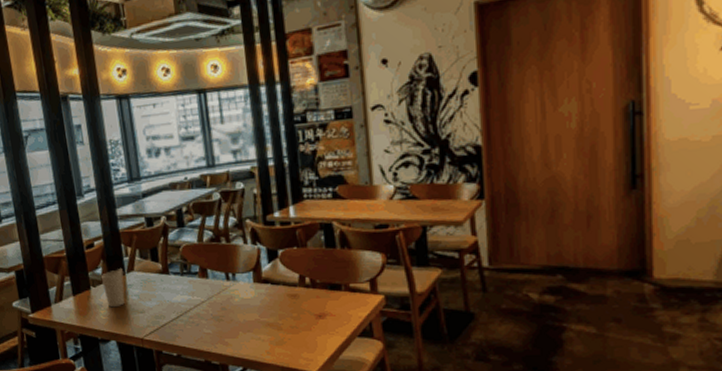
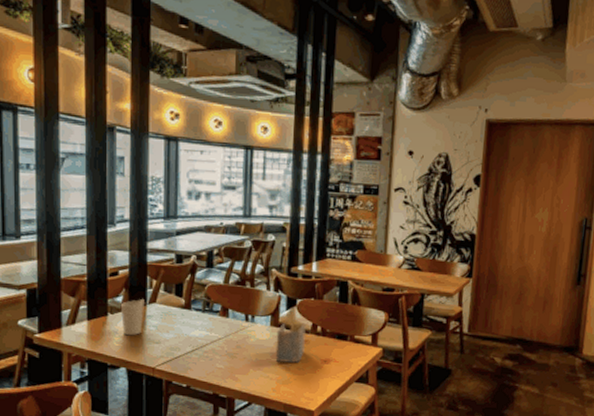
napkin holder: none [261,266,295,323] -> present [275,313,306,364]

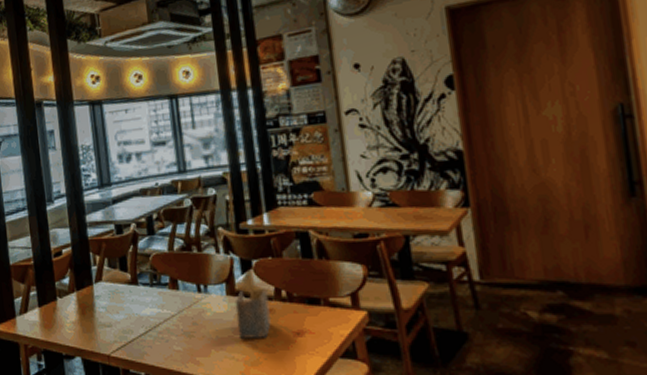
cup: present [120,299,144,336] -> none [67,278,92,321]

